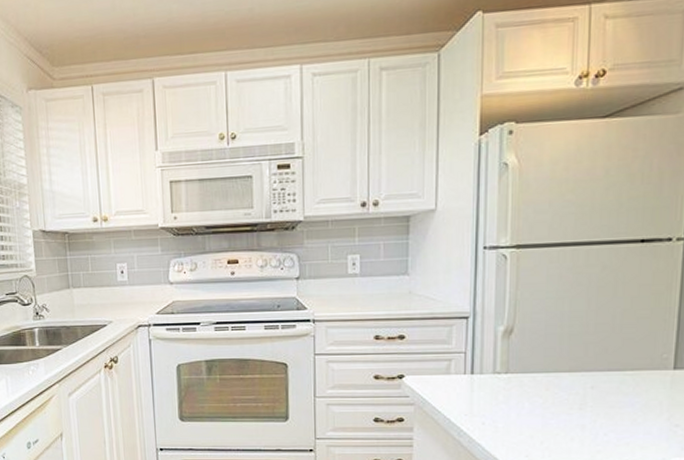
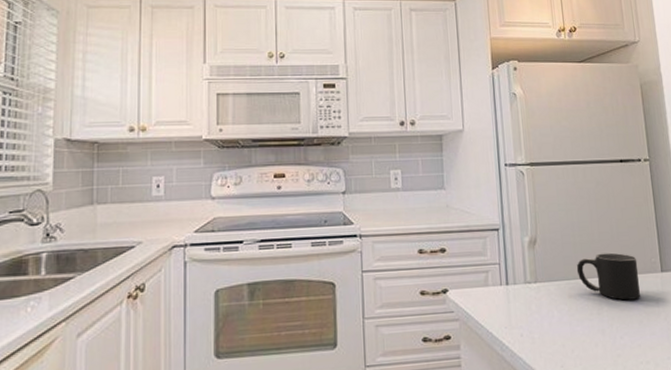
mug: none [559,346,643,397] -> present [576,252,640,301]

